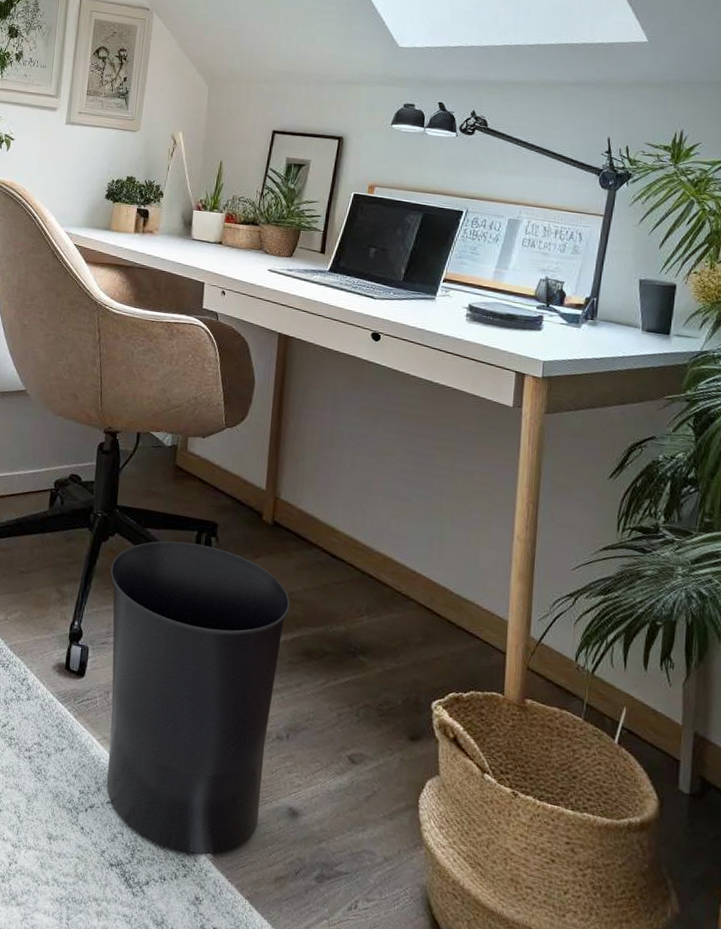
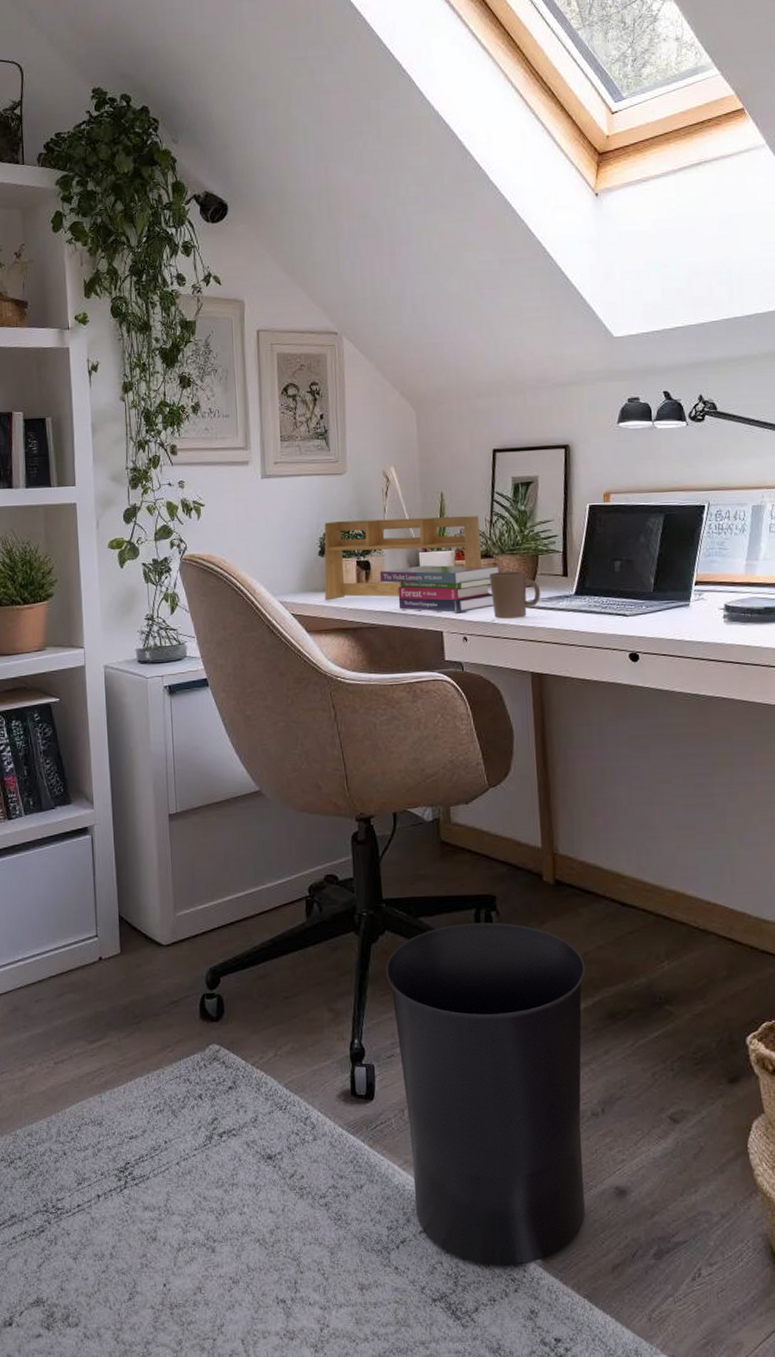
desk organizer: none [105,171,251,245] -> present [324,516,483,601]
books: none [155,220,263,270] -> present [379,565,499,613]
mug: none [252,239,298,284] -> present [489,571,541,619]

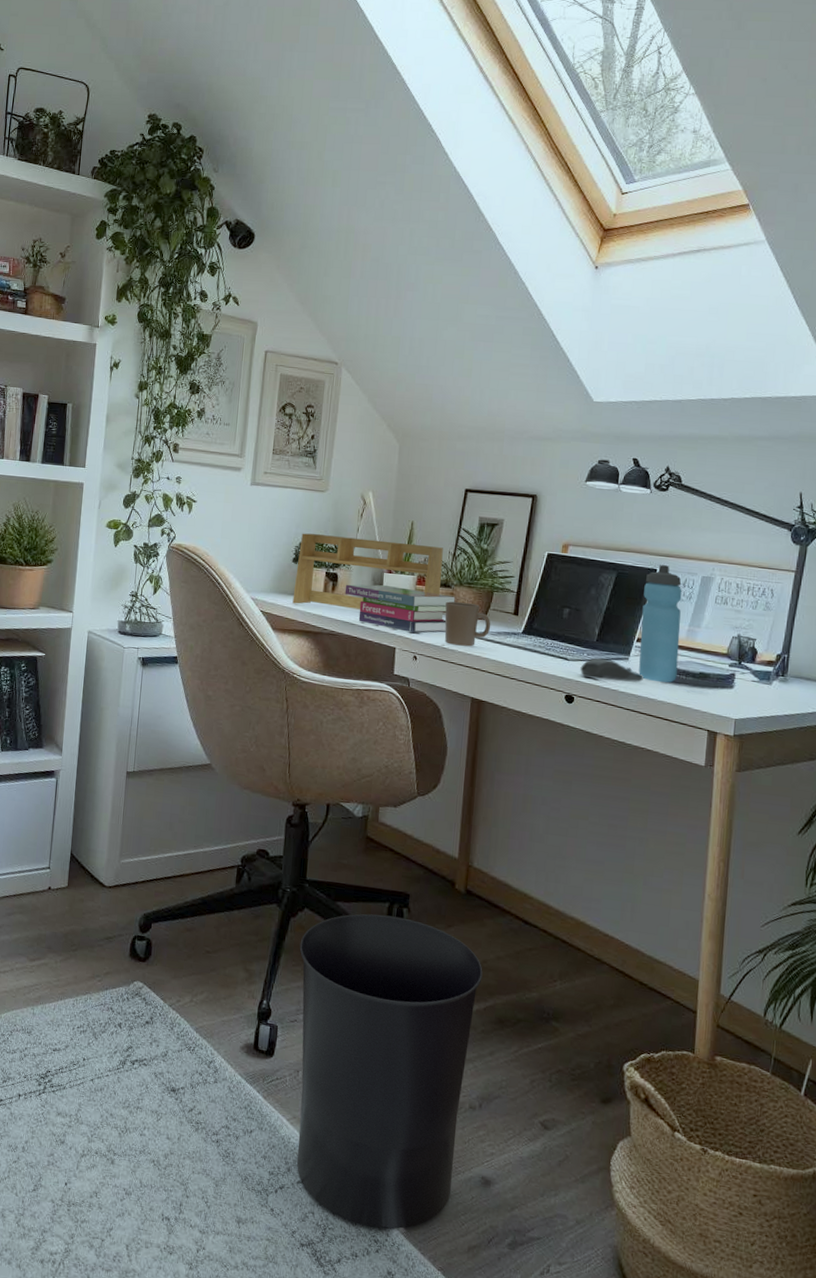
computer mouse: none [641,608,707,632] -> present [580,658,643,683]
water bottle: none [694,500,742,625] -> present [639,565,682,683]

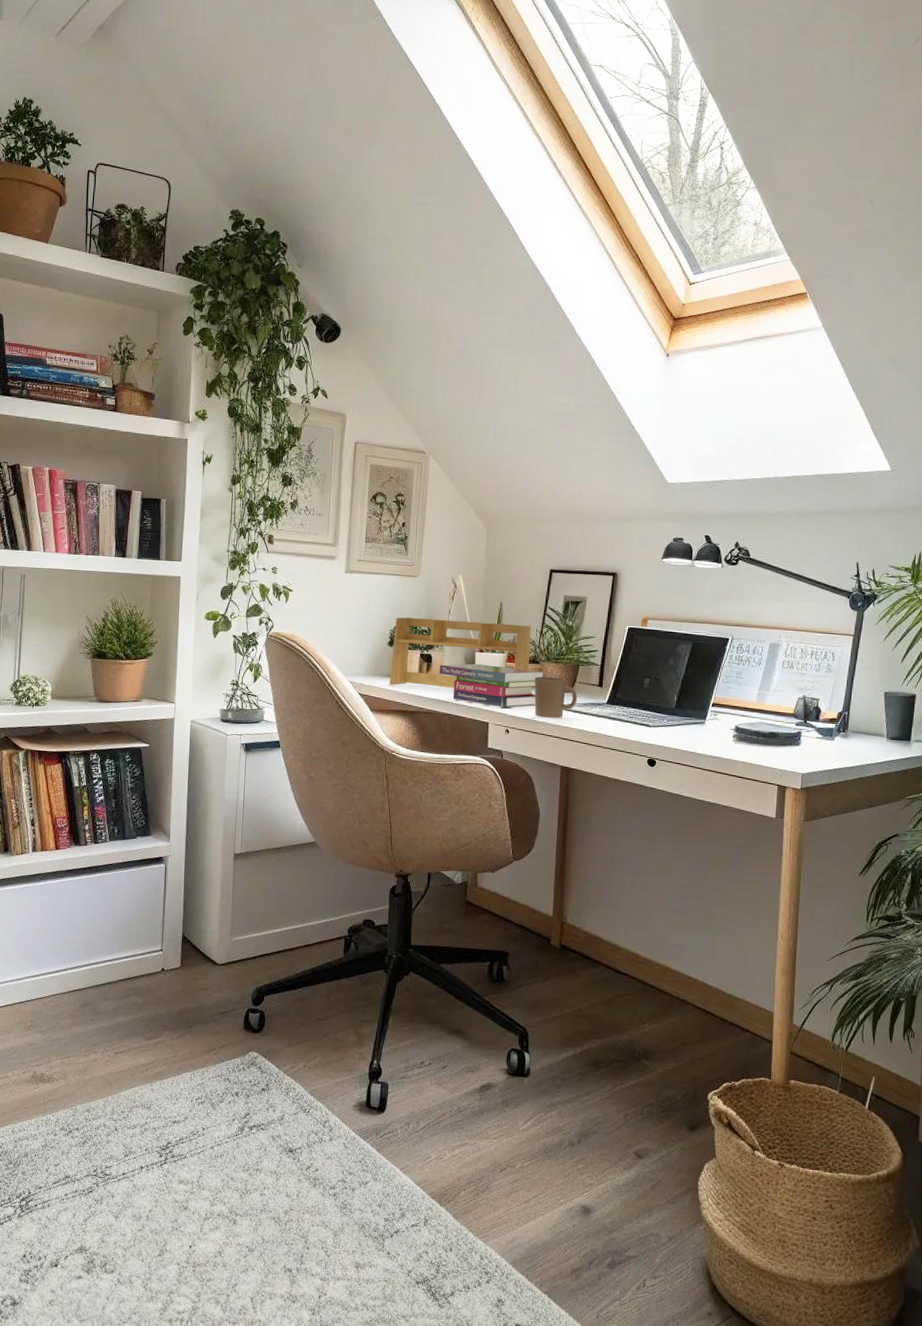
waste bin: present [297,913,483,1229] -> none [406,973,578,1261]
computer mouse: present [580,658,643,683] -> none [661,723,719,745]
water bottle: present [639,565,682,683] -> none [714,634,752,744]

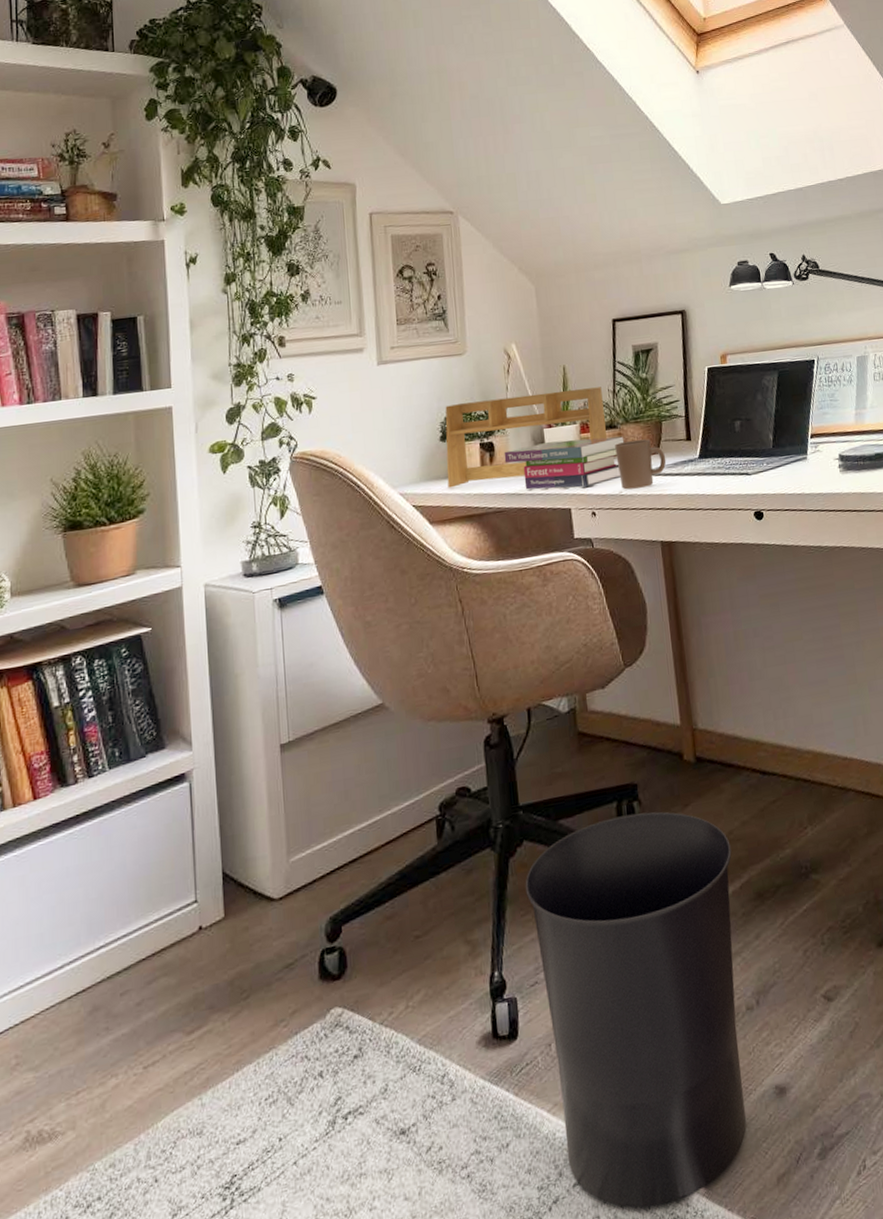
waste bin: none [406,973,578,1261] -> present [525,811,746,1208]

